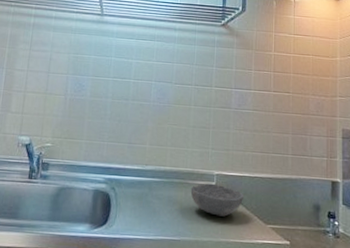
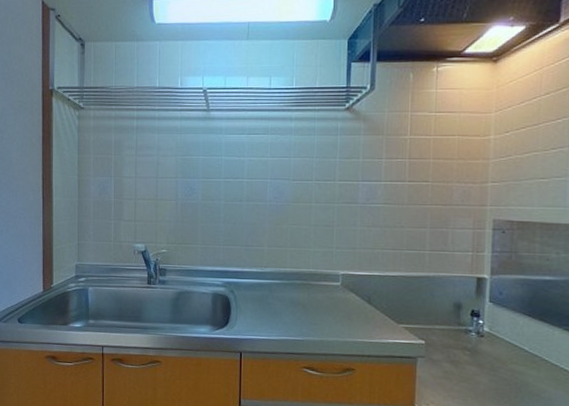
bowl: present [190,183,244,217] -> none [314,283,374,317]

